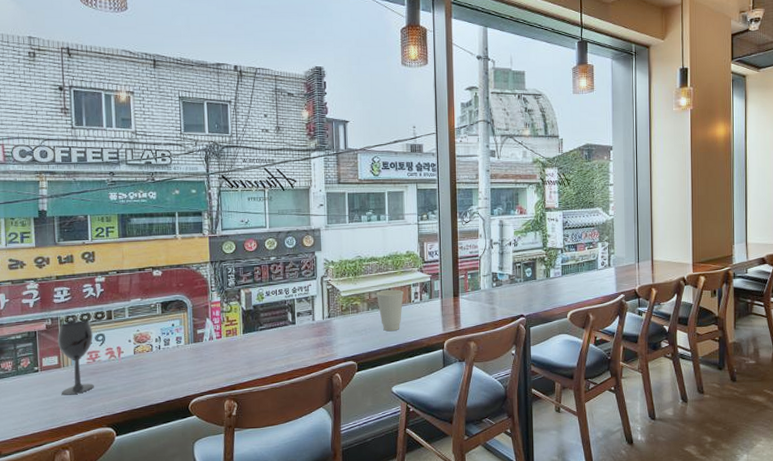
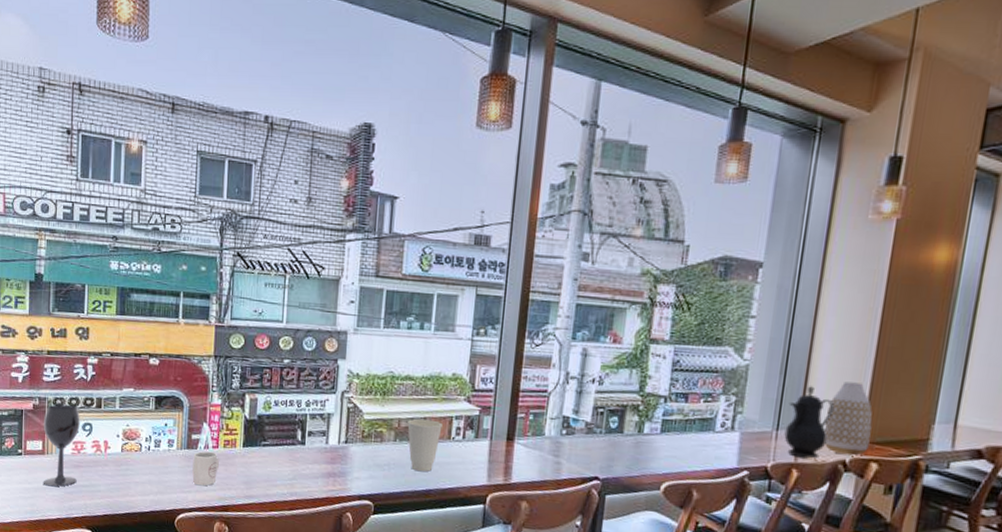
mug: none [200,341,224,372] -> present [192,451,220,486]
coffeepot: none [643,229,672,280] -> present [784,386,835,458]
vase: none [668,222,697,274] -> present [824,381,873,456]

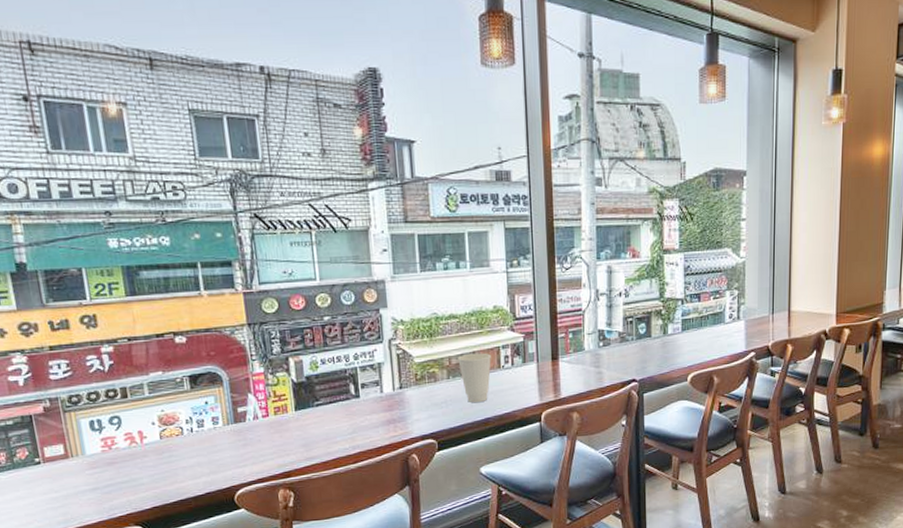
wine glass: present [43,404,80,487] -> none [60,400,114,491]
mug: present [192,451,220,486] -> none [243,421,274,458]
coffeepot: present [784,386,835,458] -> none [779,273,814,334]
vase: present [824,381,873,456] -> none [808,264,842,326]

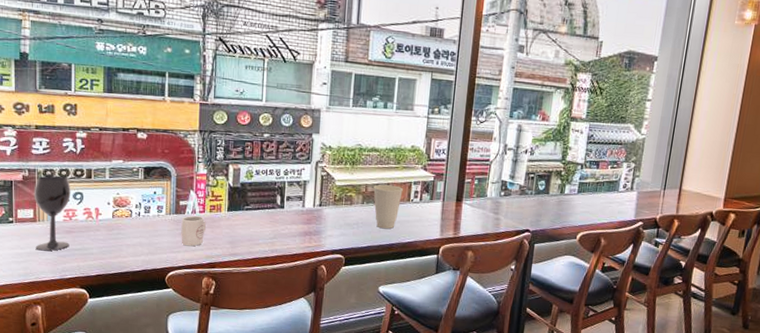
wine glass: none [60,400,114,491] -> present [34,175,71,251]
mug: none [243,421,274,458] -> present [181,215,207,247]

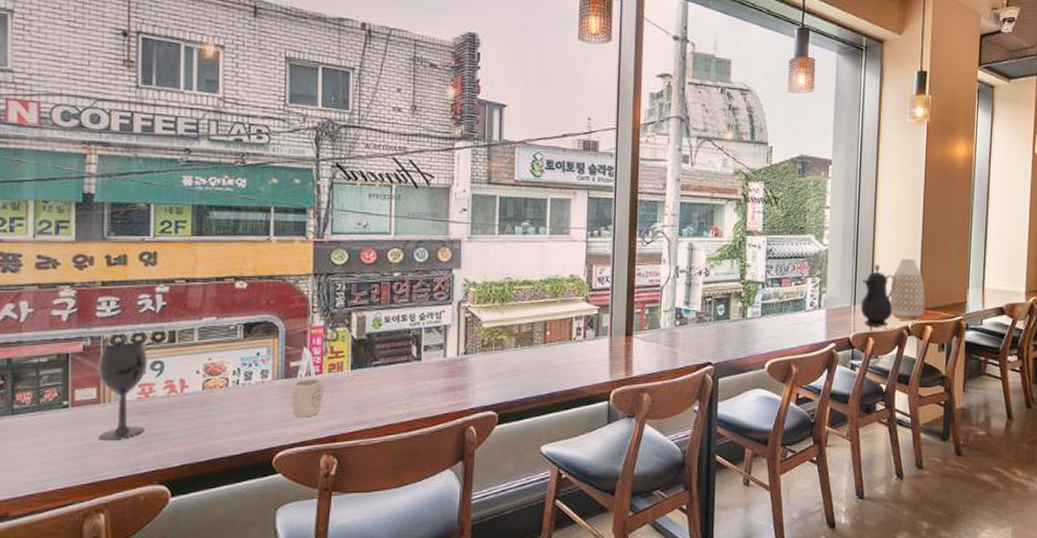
cup: present [373,184,403,229] -> none [528,322,563,376]
coffeepot: none [669,155,707,211] -> present [860,265,897,327]
vase: none [698,151,733,209] -> present [891,259,925,321]

